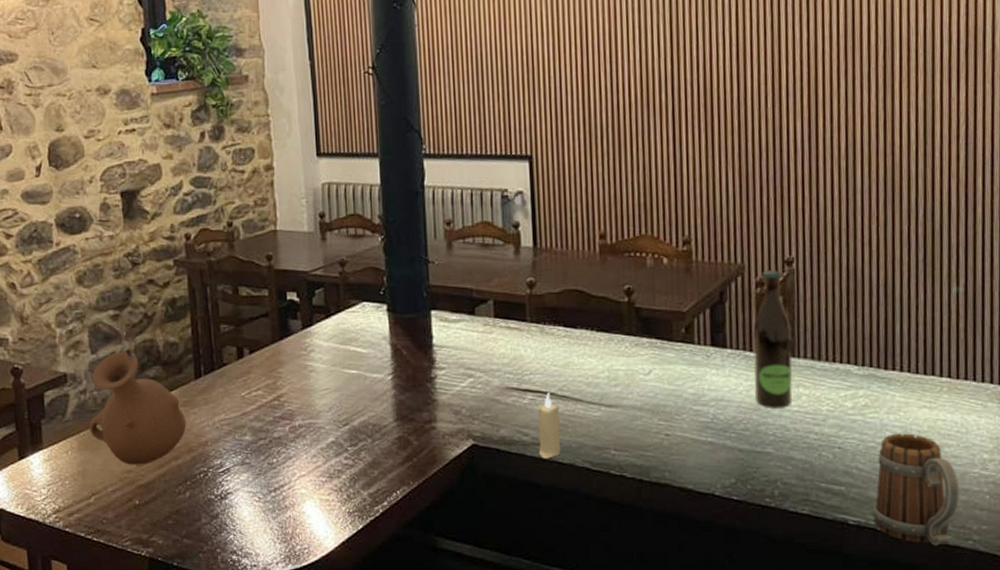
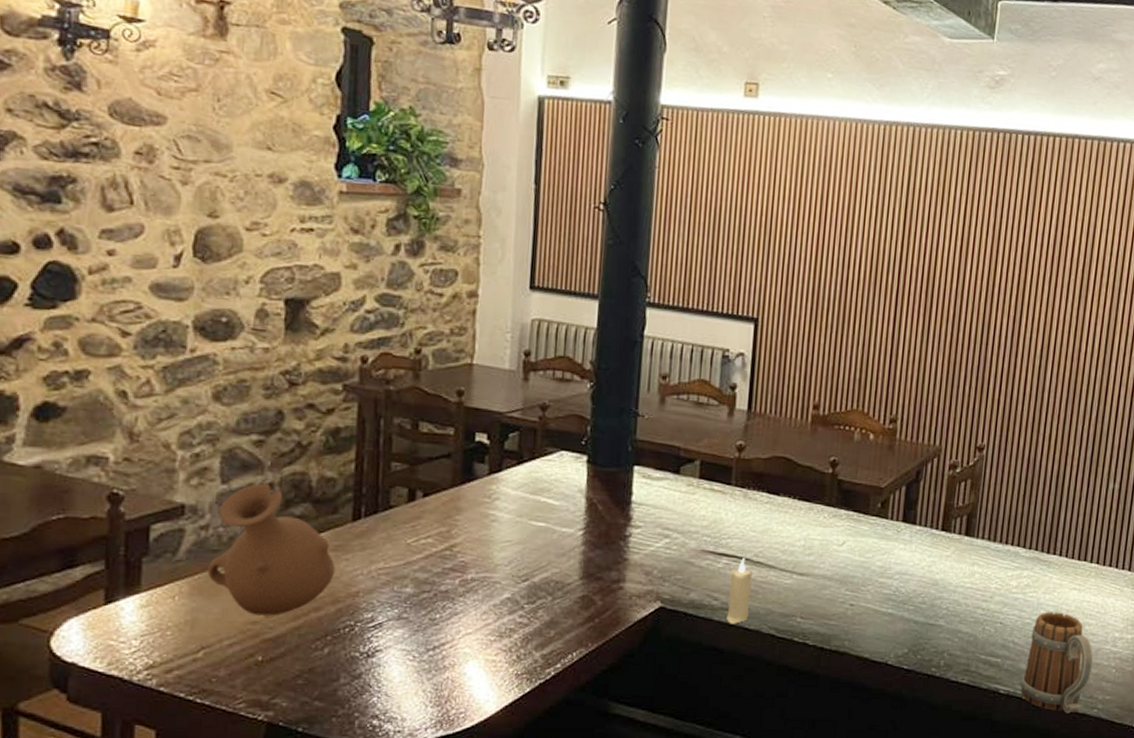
bottle: present [753,270,793,408] -> none [934,454,976,584]

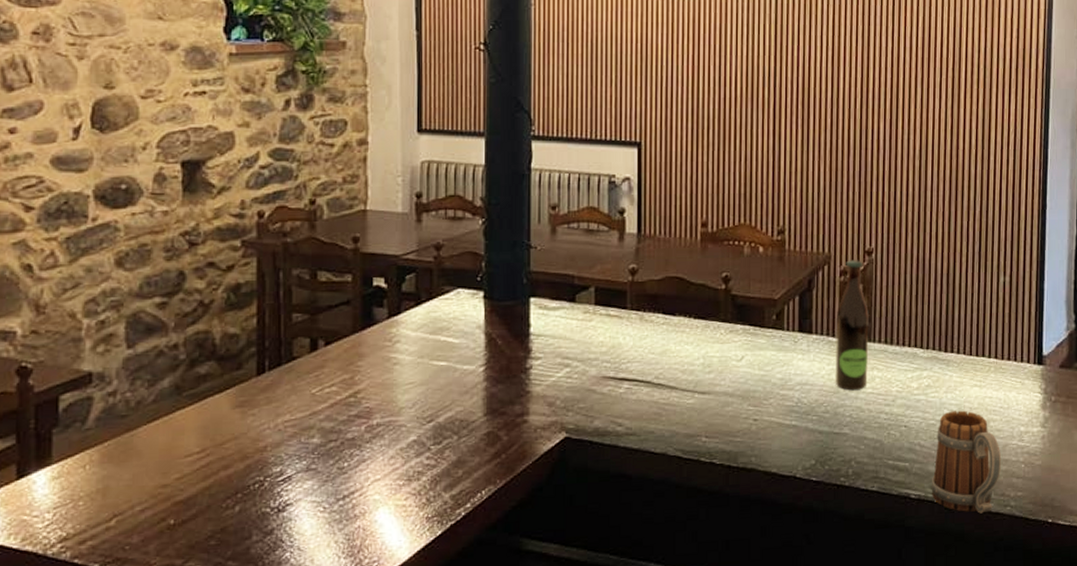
ceramic jug: present [208,484,336,616] -> none [117,346,243,478]
candle: present [725,558,752,624] -> none [631,381,654,449]
bottle: none [934,454,976,584] -> present [835,260,870,391]

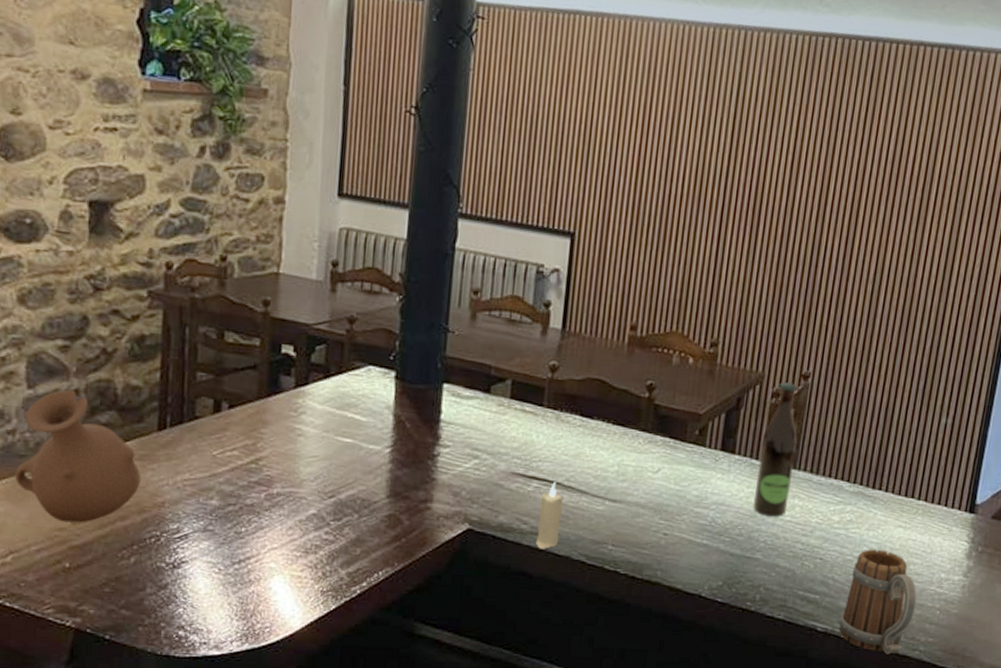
ceramic jug: none [117,346,243,478] -> present [15,390,142,523]
candle: none [631,381,654,449] -> present [535,482,563,549]

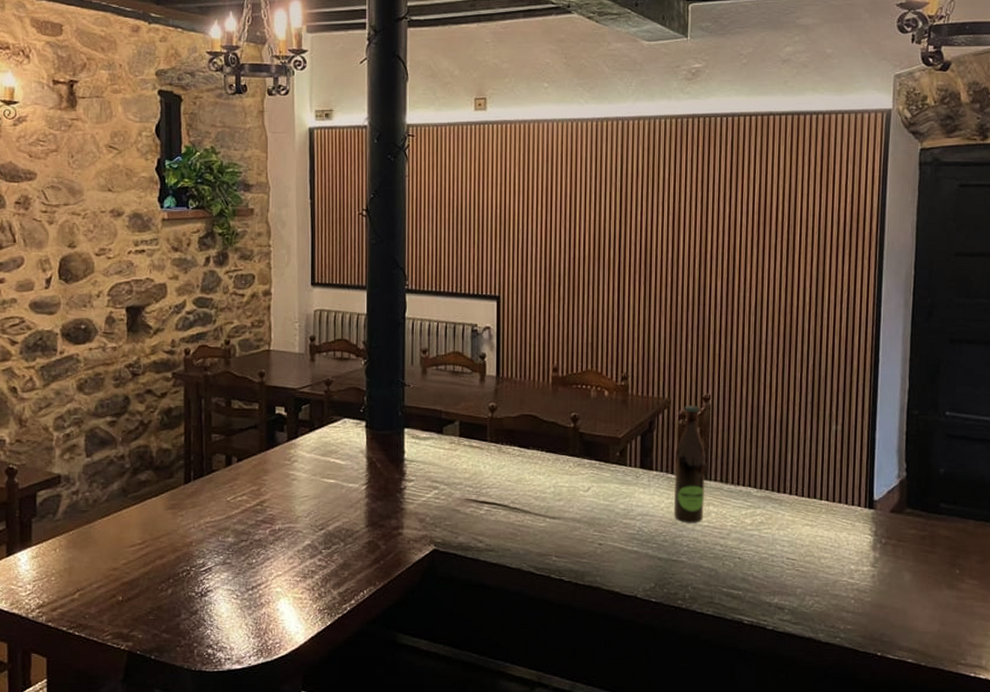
ceramic jug: present [15,390,142,523] -> none [79,456,174,563]
candle: present [535,482,563,549] -> none [490,505,511,563]
beer mug: present [839,549,917,655] -> none [763,547,832,642]

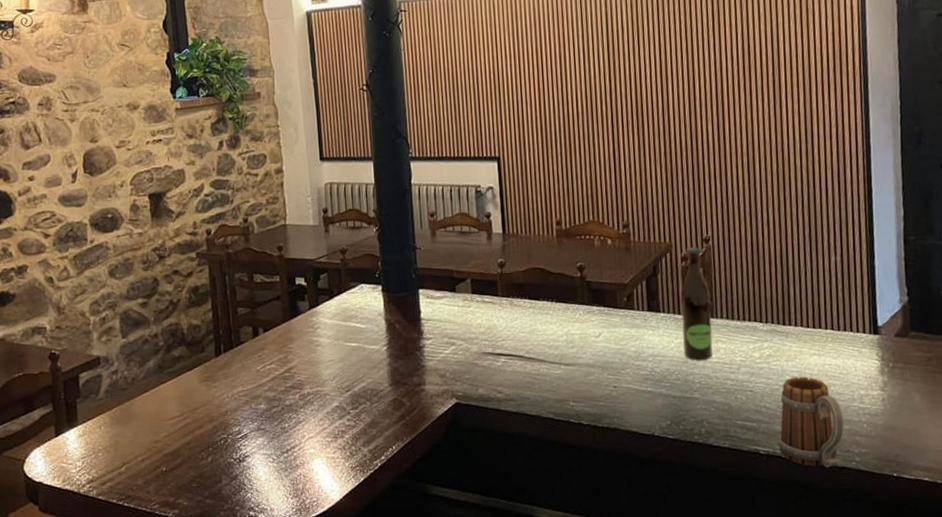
beer mug: none [763,547,832,642] -> present [778,376,845,468]

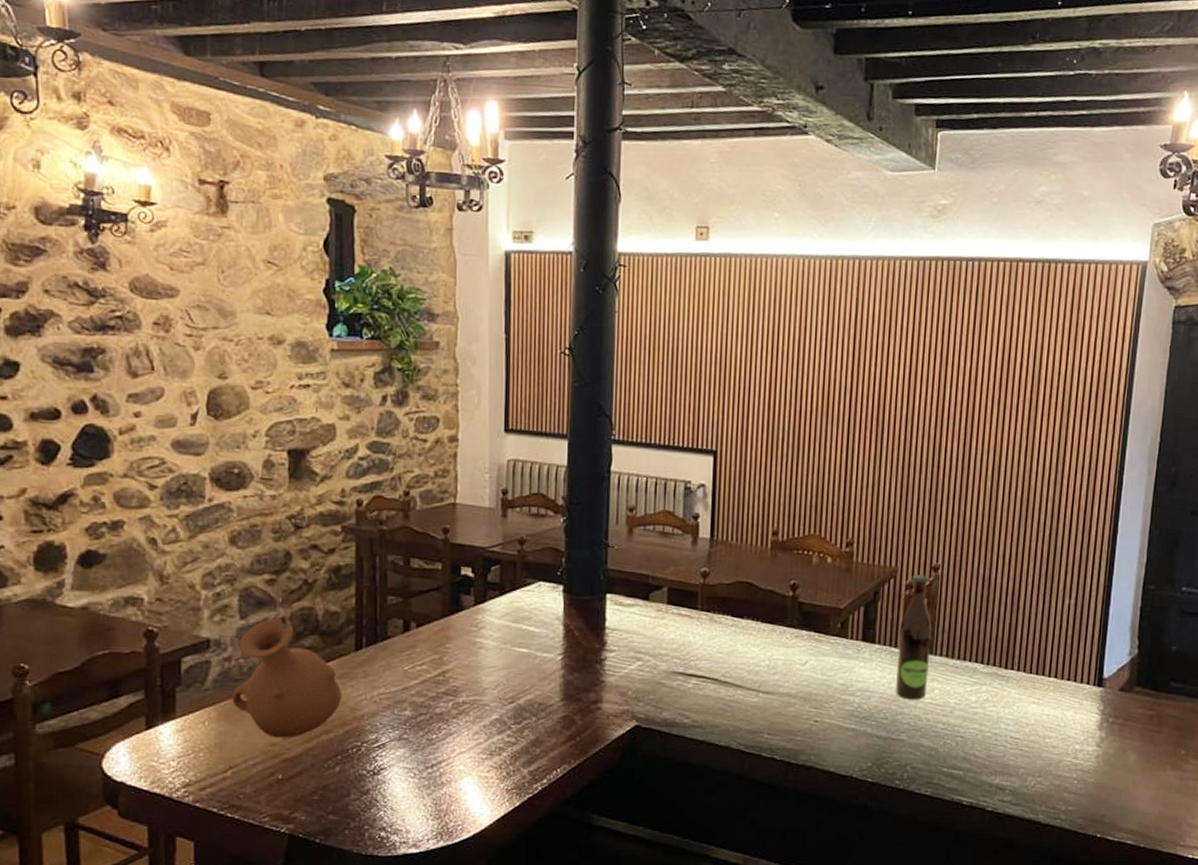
ceramic jug: none [121,335,209,436] -> present [232,619,342,738]
beer mug: present [778,376,845,468] -> none [983,725,1055,824]

